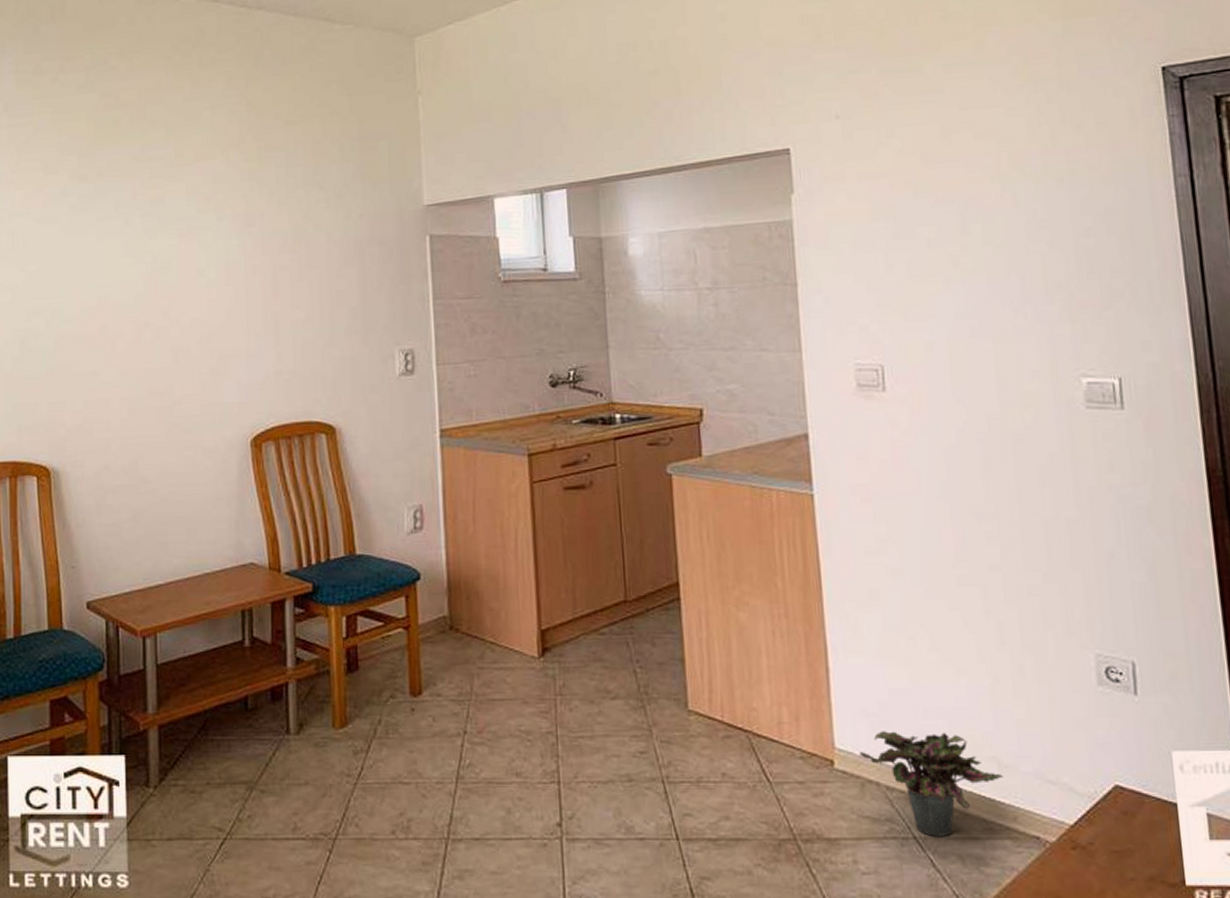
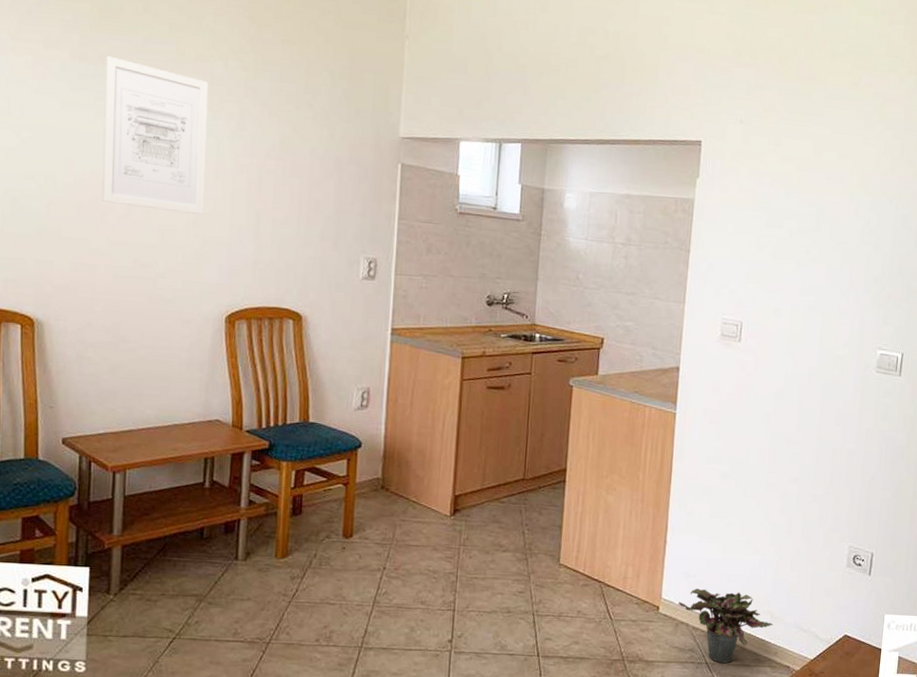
wall art: none [104,171,218,329] -> present [102,56,208,215]

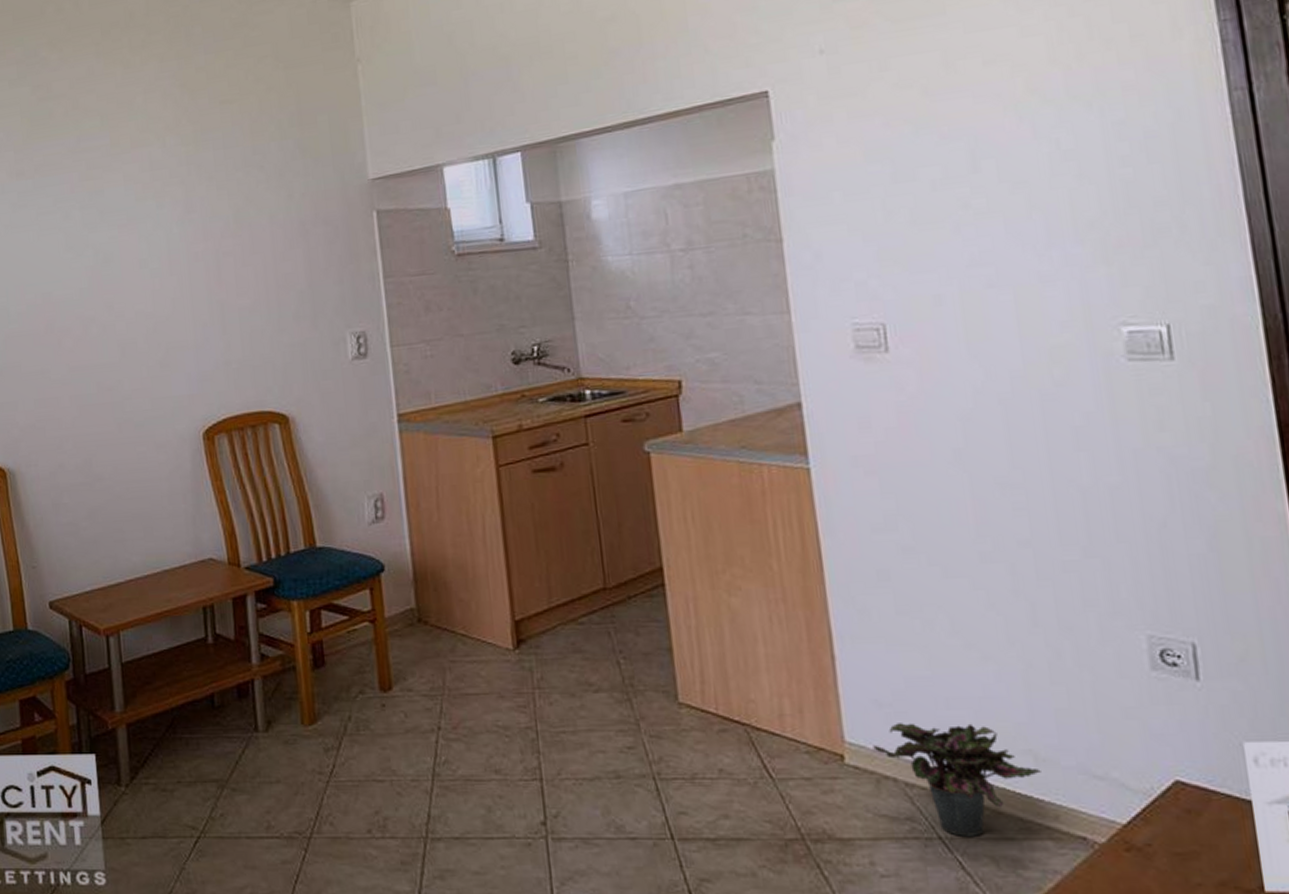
wall art: present [102,56,208,215] -> none [41,165,163,326]

